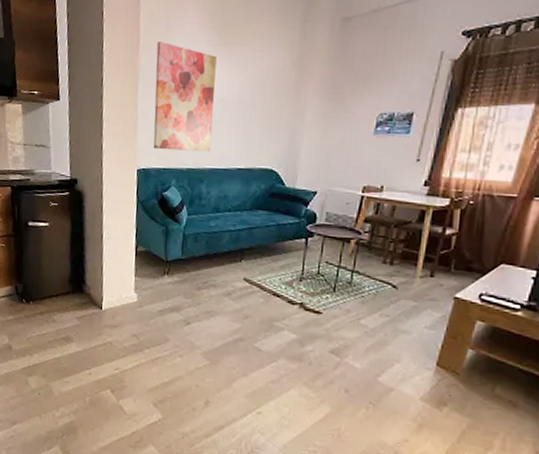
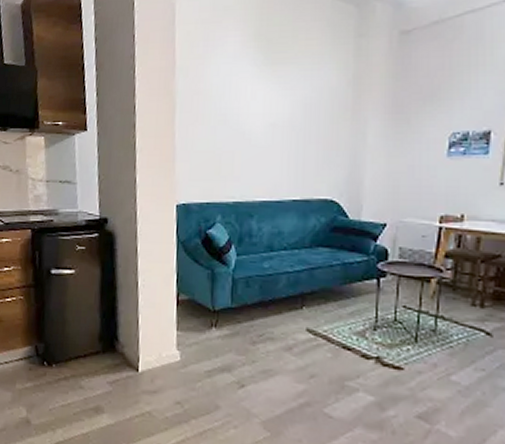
wall art: present [153,41,217,152] -> none [194,62,262,183]

